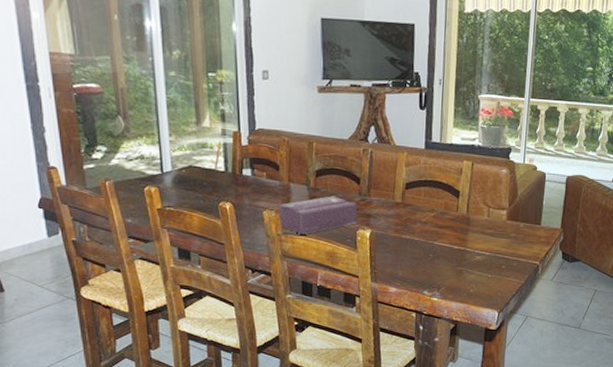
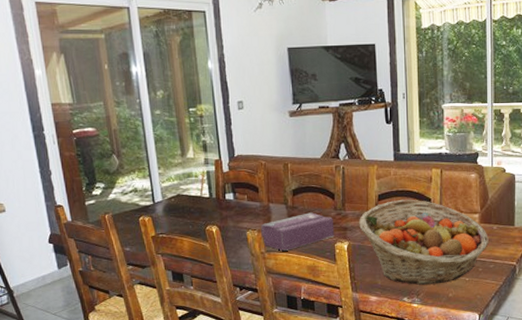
fruit basket: none [384,189,514,279] -> present [359,199,489,285]

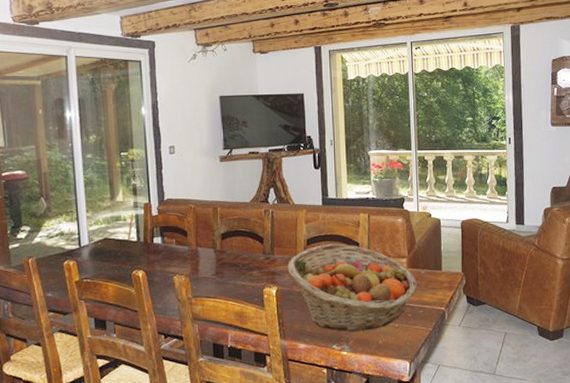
tissue box: present [261,212,335,251] -> none [189,257,263,296]

